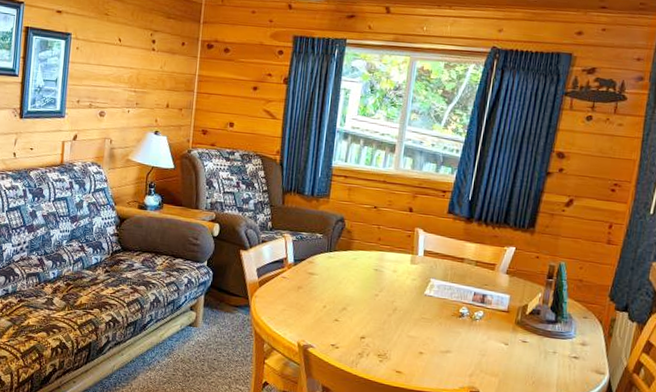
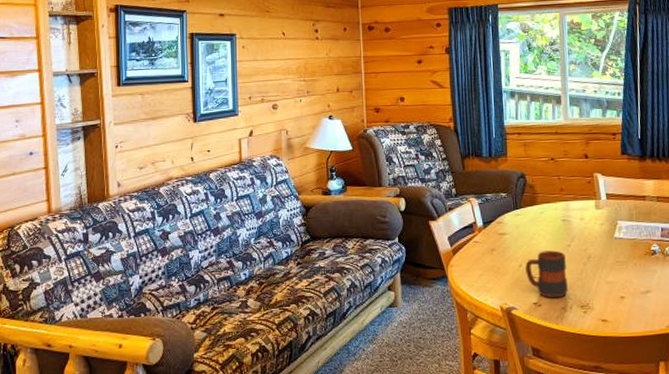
mug: none [328,296,371,344] -> present [525,250,568,298]

